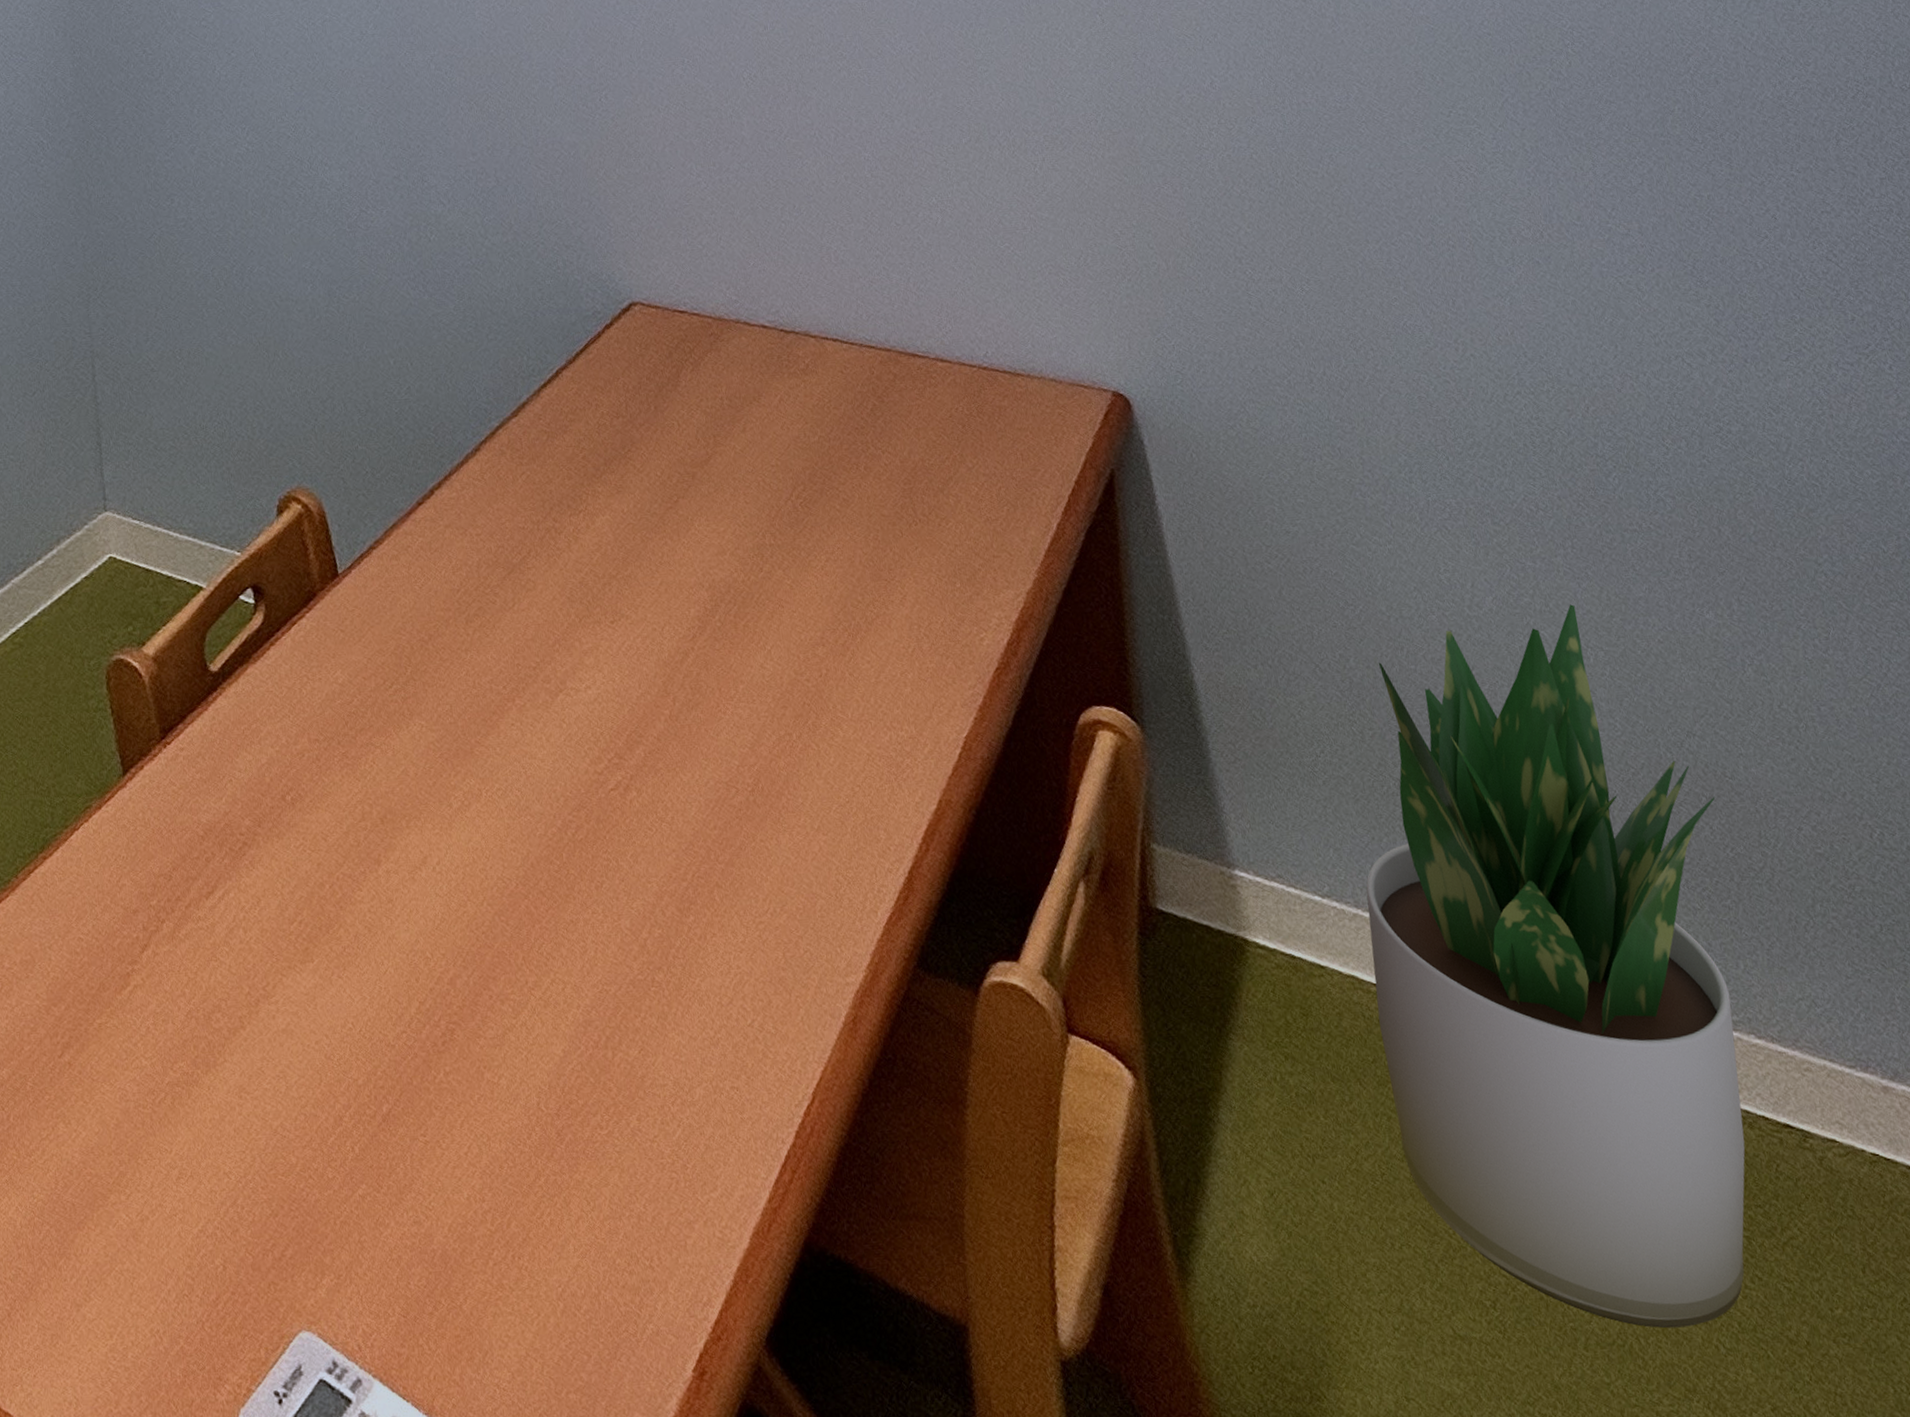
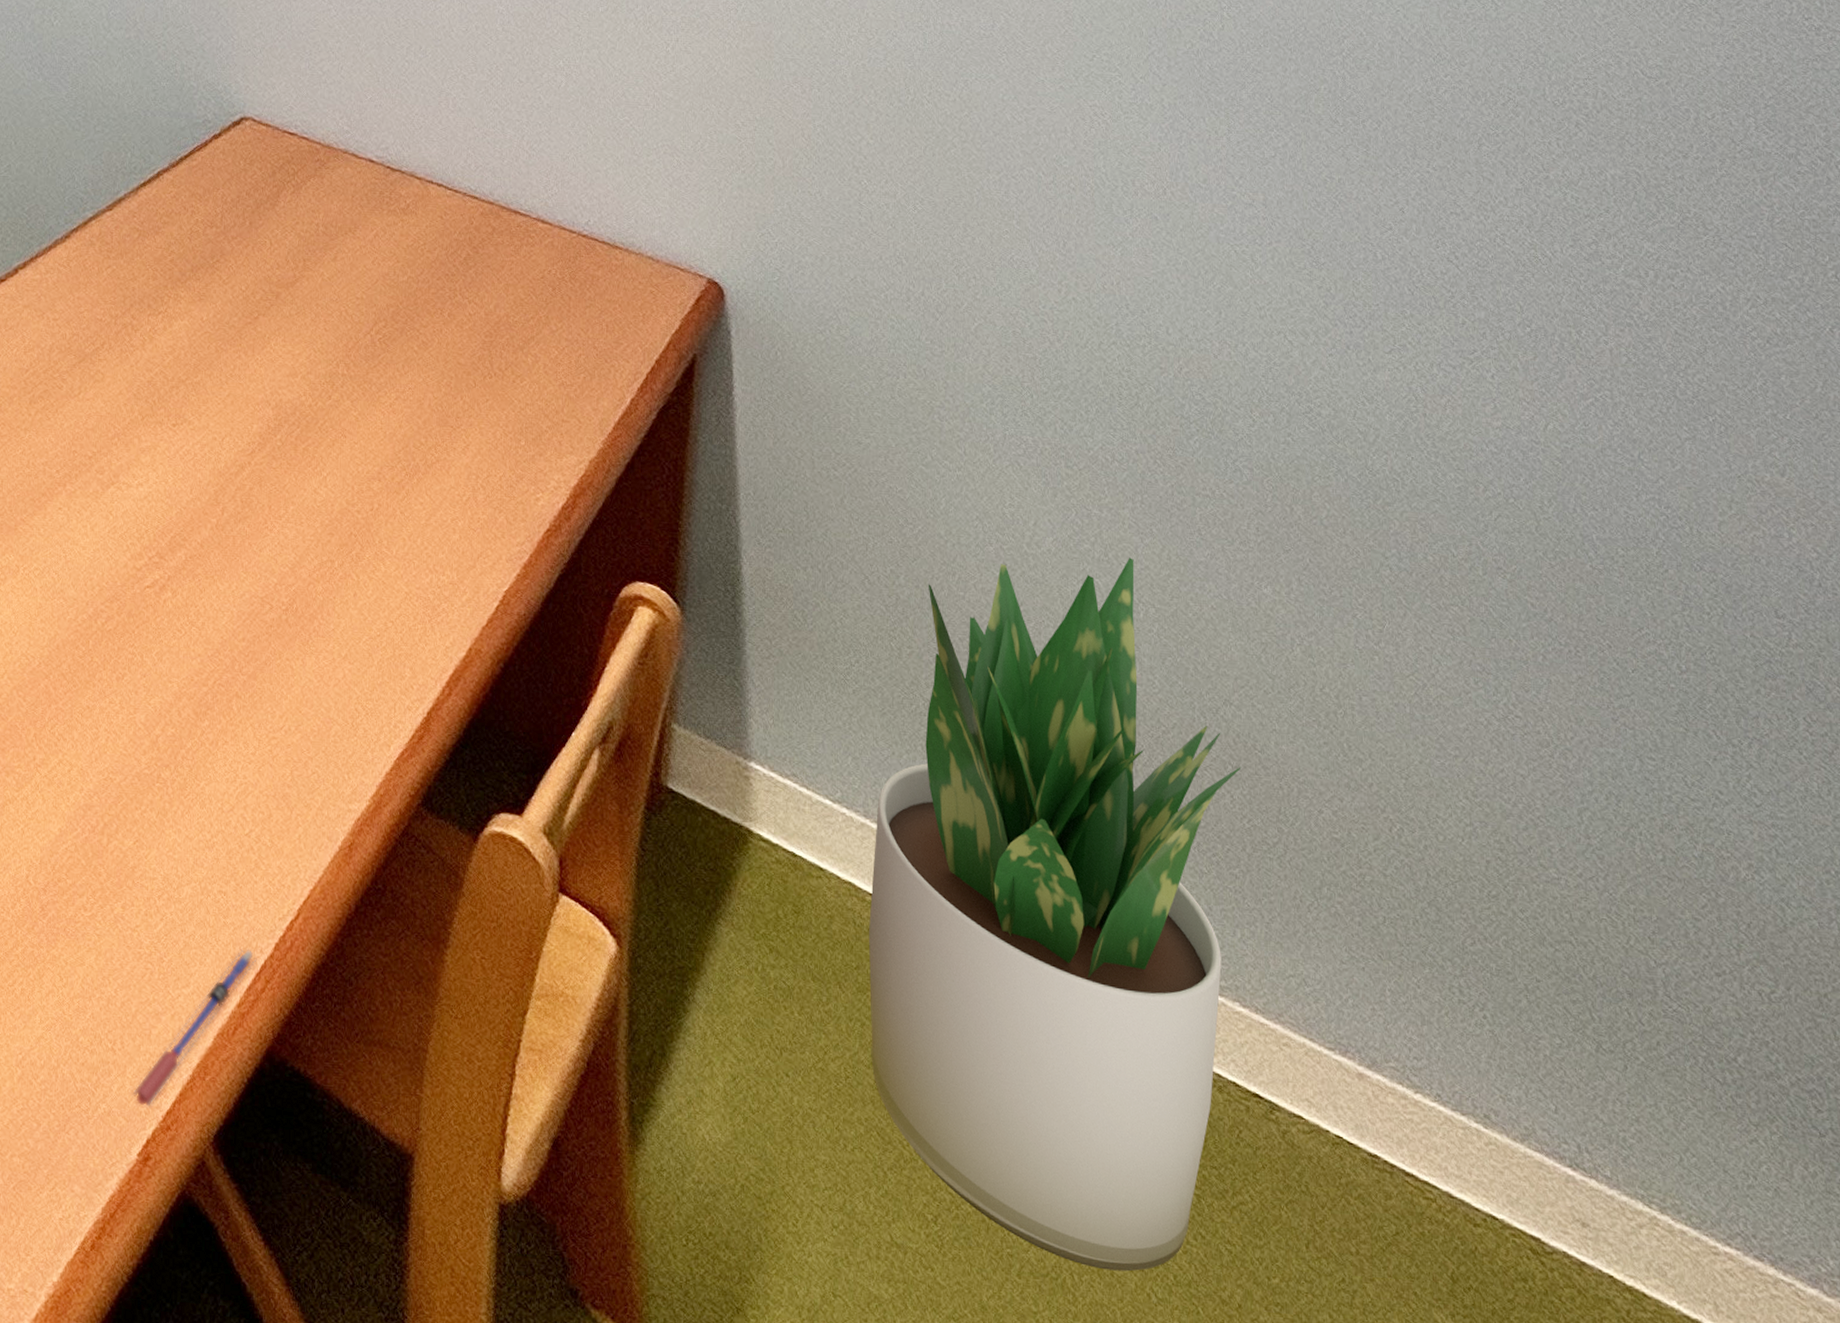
pen: none [677,1142,780,1321] -> present [132,949,257,1107]

